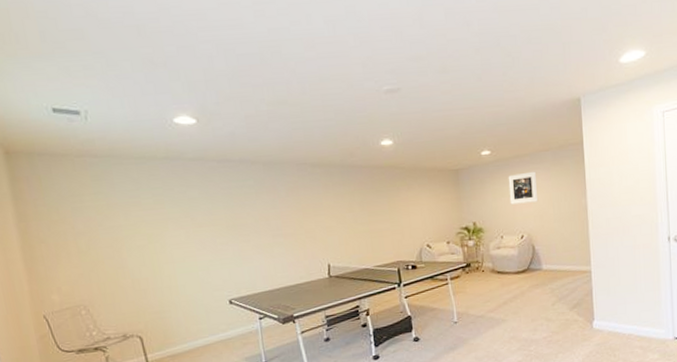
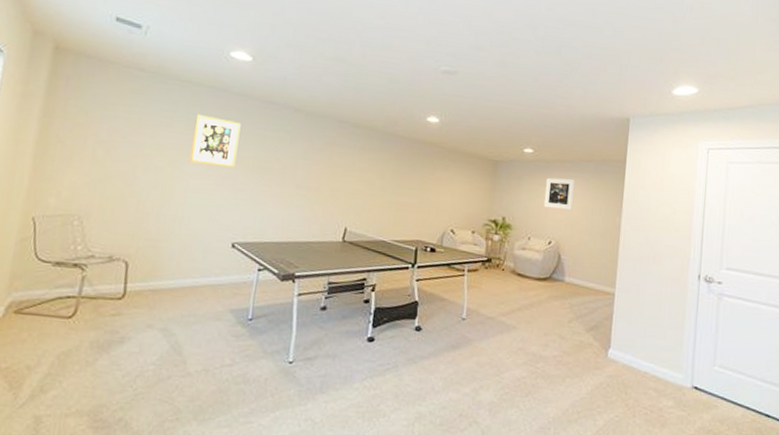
wall art: none [160,186,211,235] -> present [189,114,241,168]

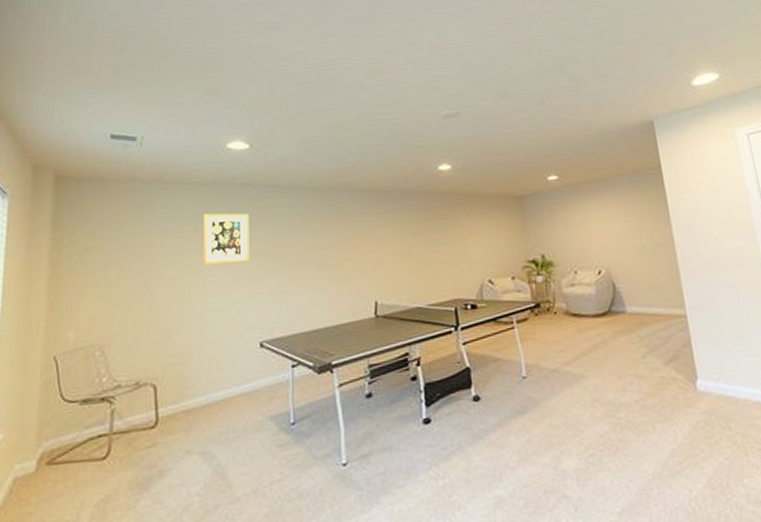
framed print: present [543,177,575,210] -> none [579,197,616,235]

